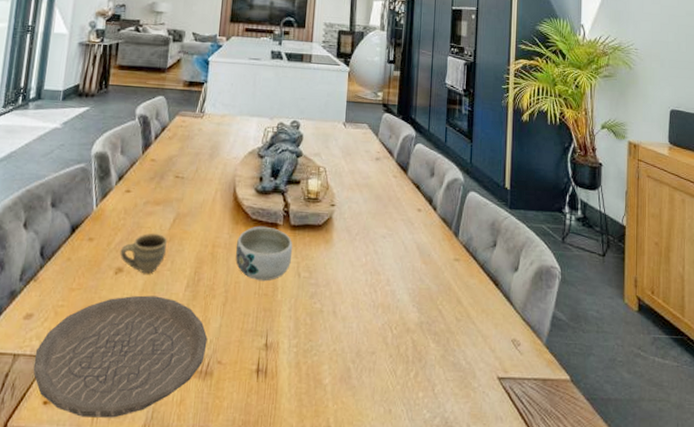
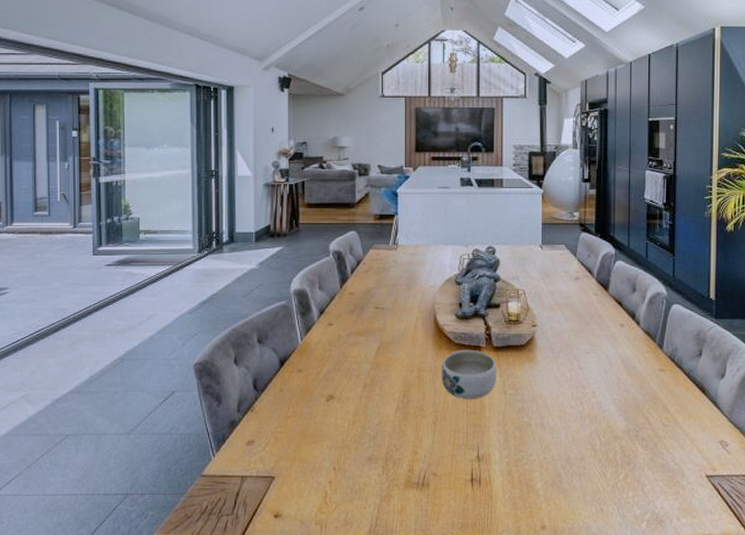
plate: present [33,295,208,418] -> none [261,419,421,527]
cup: present [120,233,168,273] -> none [329,361,374,398]

